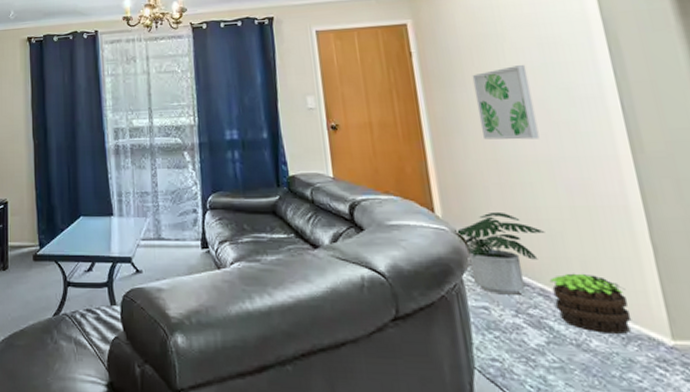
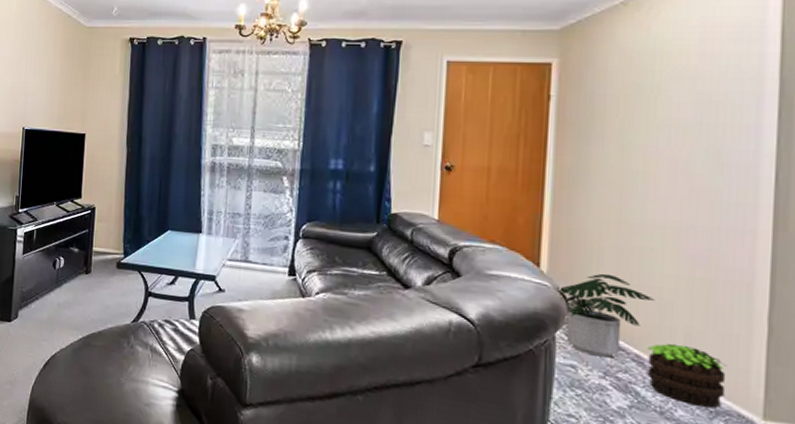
wall art: present [472,65,540,140] -> none [610,122,677,204]

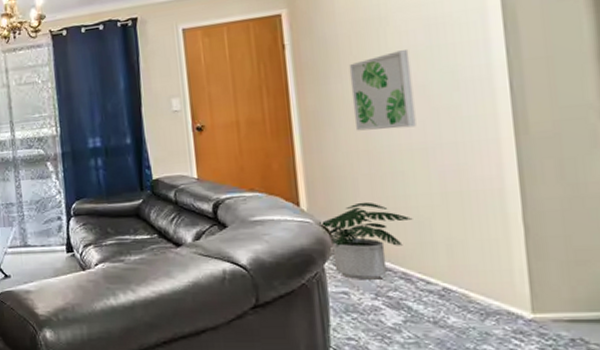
wall art: none [610,122,677,204] -> present [348,50,417,131]
potted plant: present [647,343,727,408] -> none [412,256,493,310]

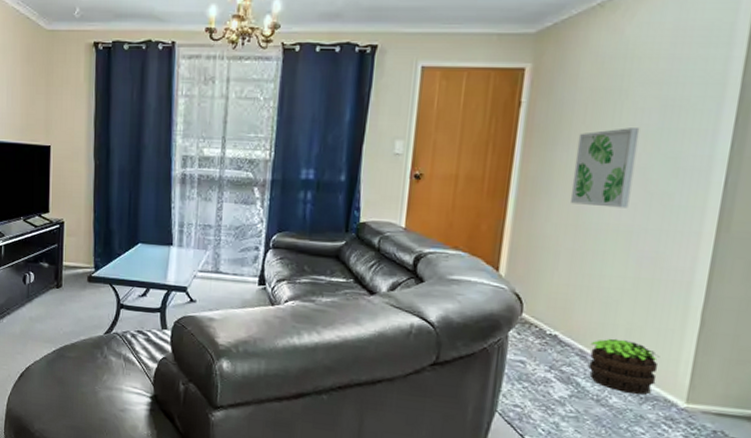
potted plant: present [319,201,413,280] -> none [514,275,602,353]
potted plant: none [412,256,493,310] -> present [588,338,660,394]

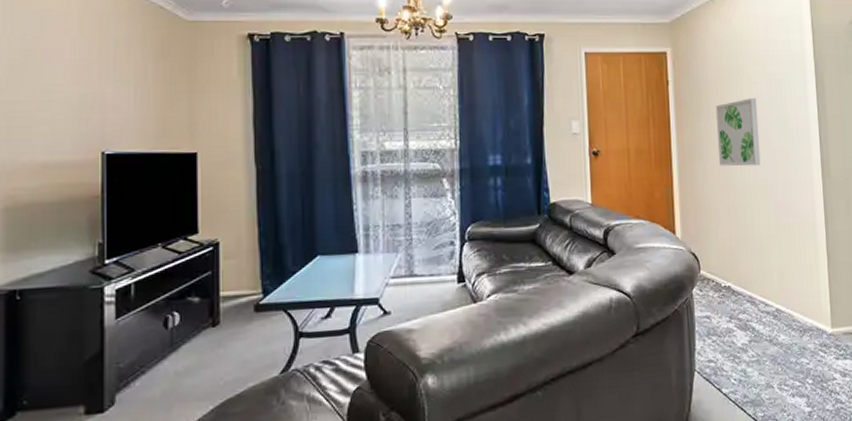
potted plant: present [588,338,660,394] -> none [756,280,808,329]

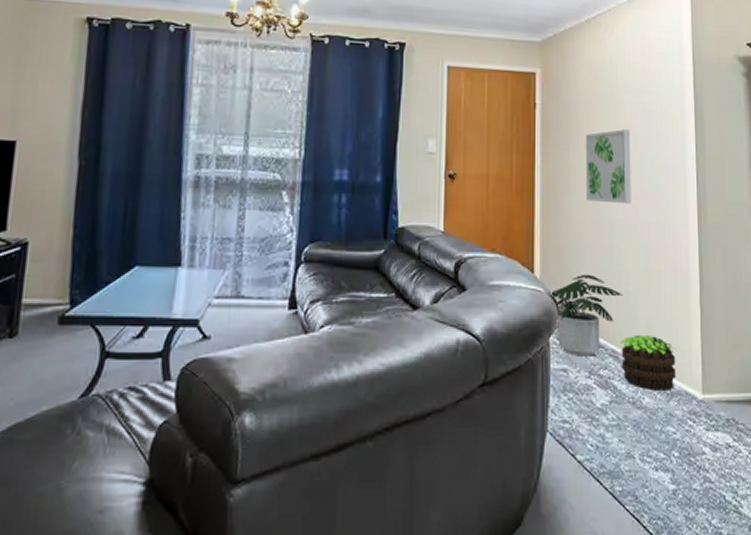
potted plant: none [690,231,757,304] -> present [549,274,623,357]
potted plant: none [756,280,808,329] -> present [620,334,677,391]

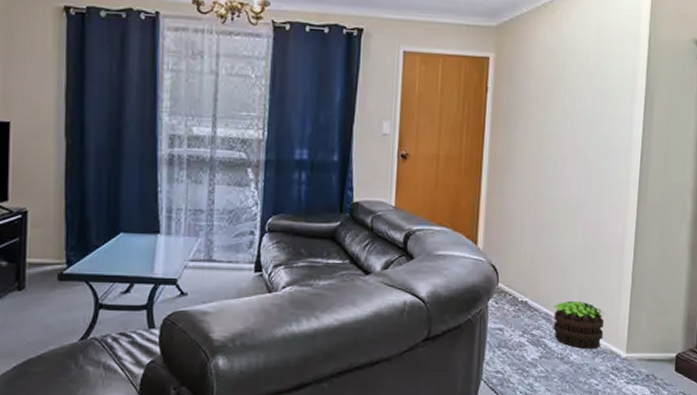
potted plant: present [549,274,623,357] -> none [490,246,560,318]
wall art: present [585,129,631,204] -> none [530,113,579,183]

